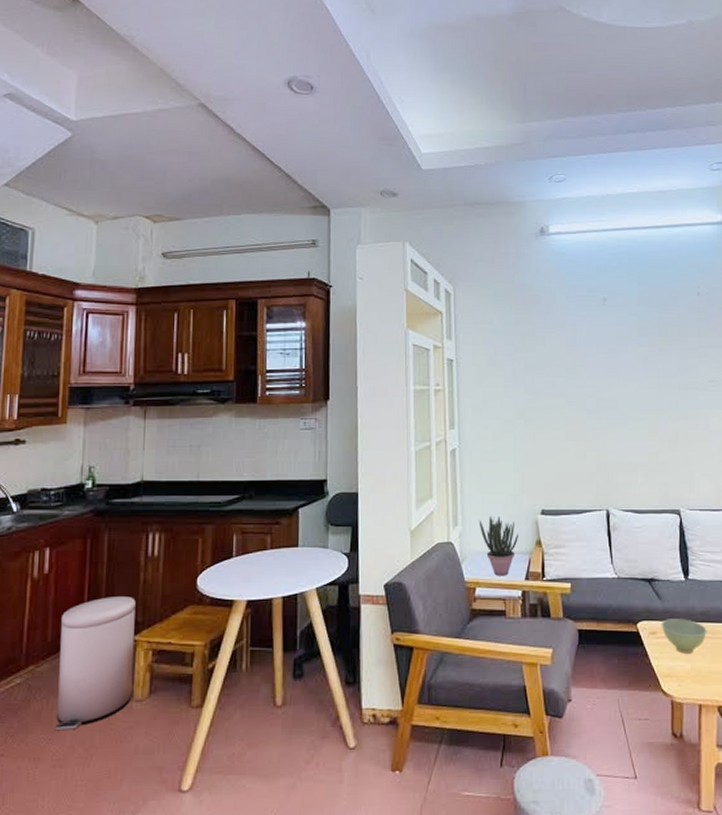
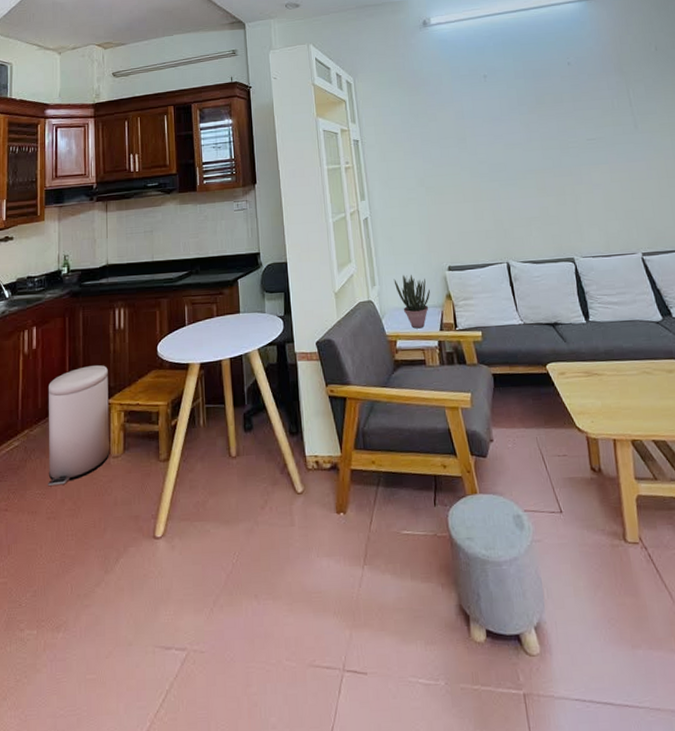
bowl: present [661,619,707,654] -> none [568,358,613,392]

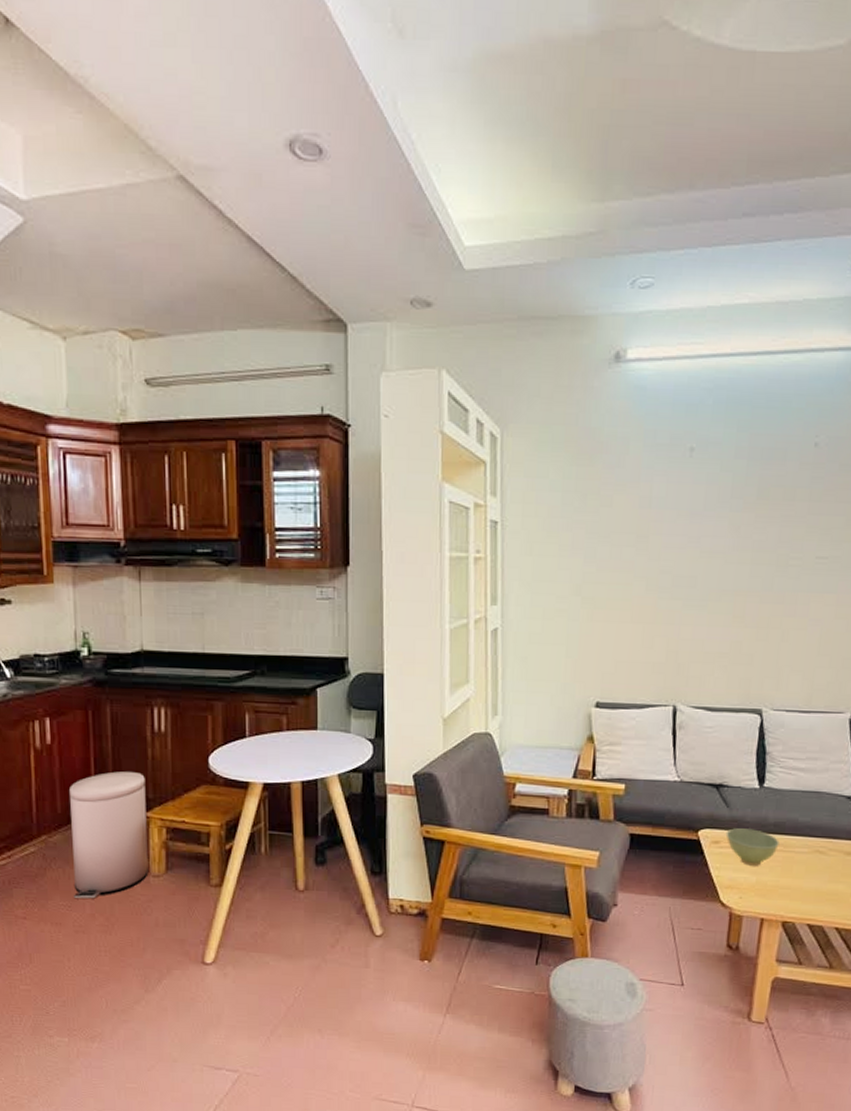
potted plant: present [393,274,430,329] -> none [522,705,567,773]
bowl: none [568,358,613,392] -> present [725,828,780,866]

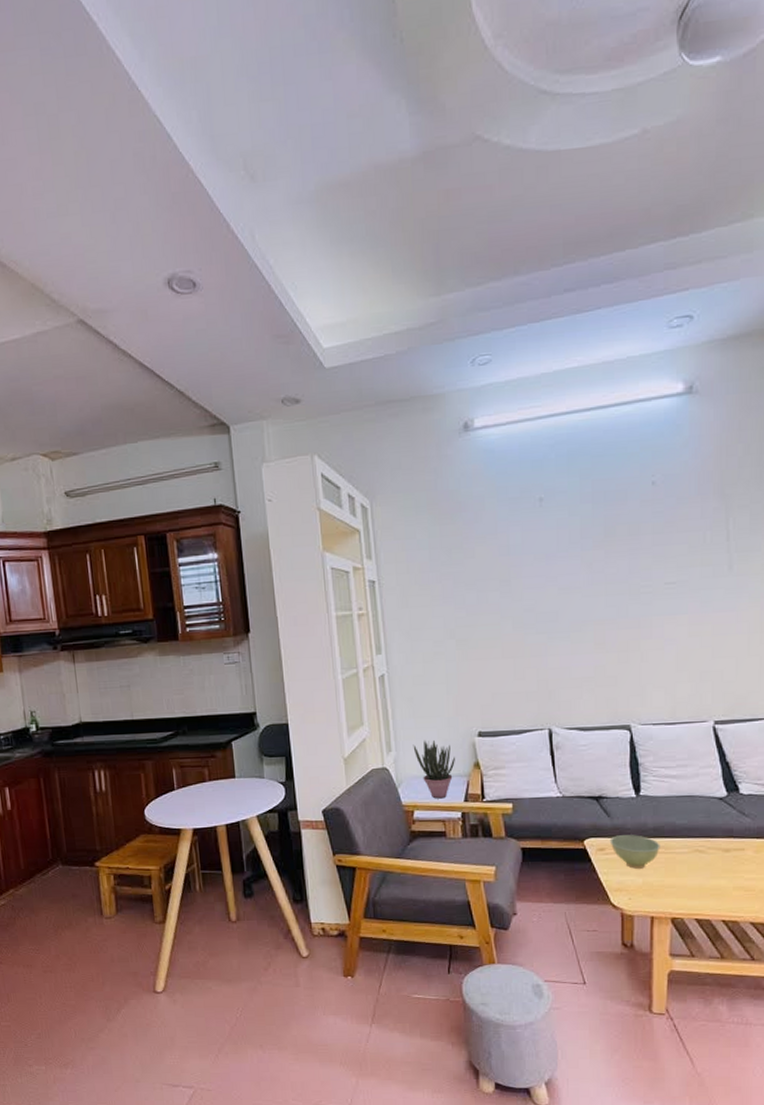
pedal bin: present [69,771,149,900] -> none [29,828,102,943]
potted plant: none [522,705,567,773] -> present [413,740,455,799]

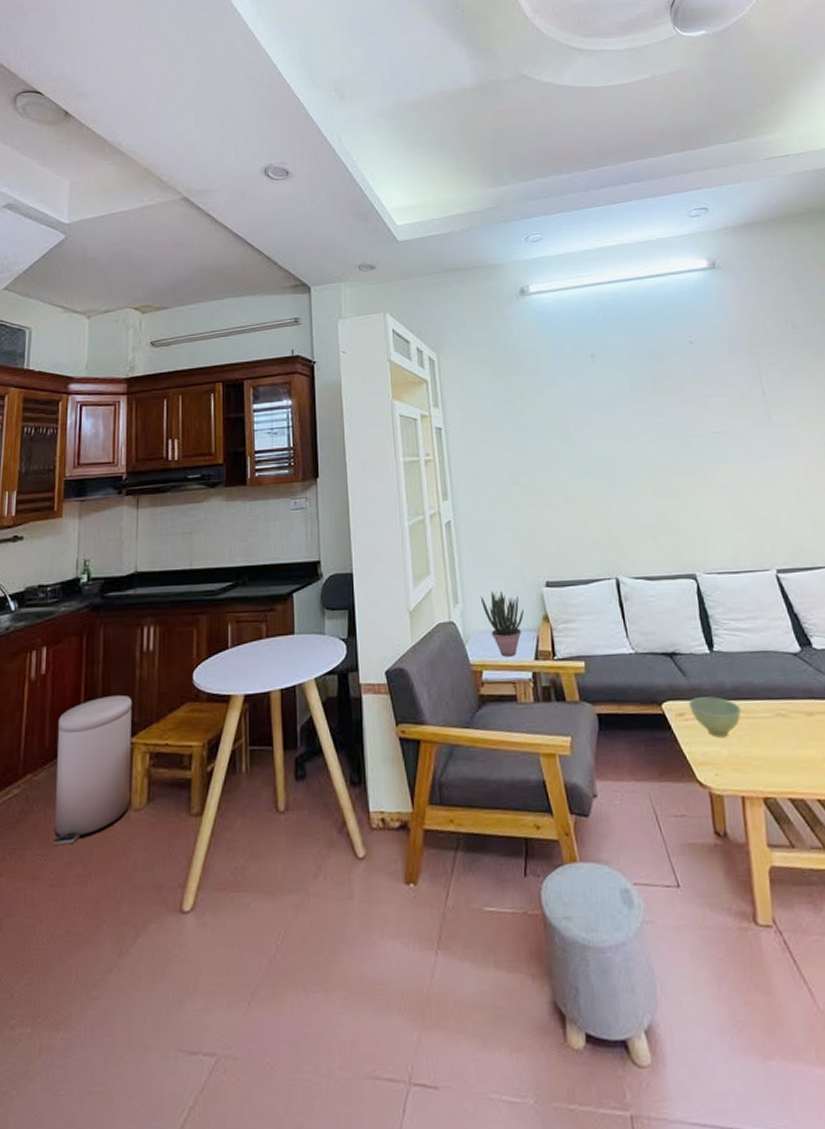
pedal bin: none [29,828,102,943] -> present [53,695,132,846]

